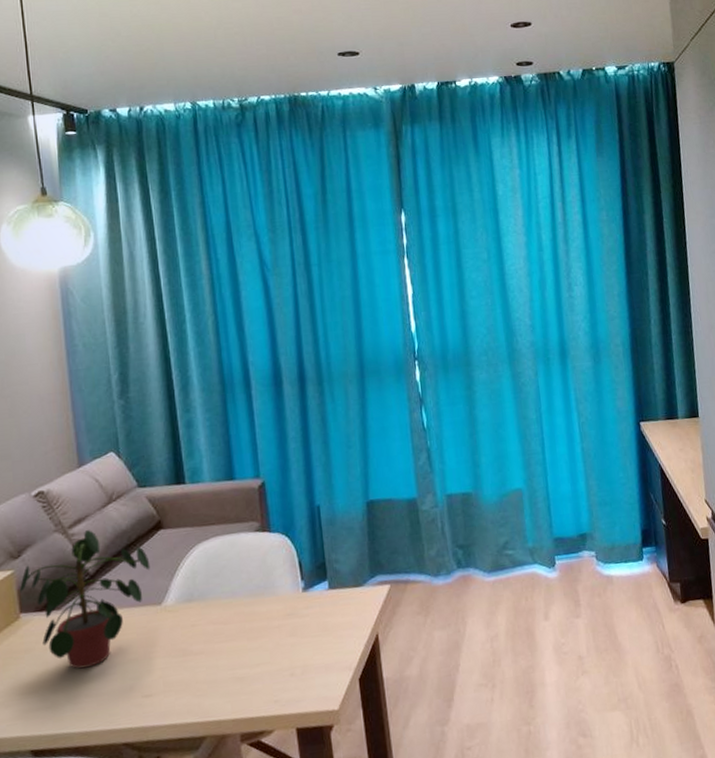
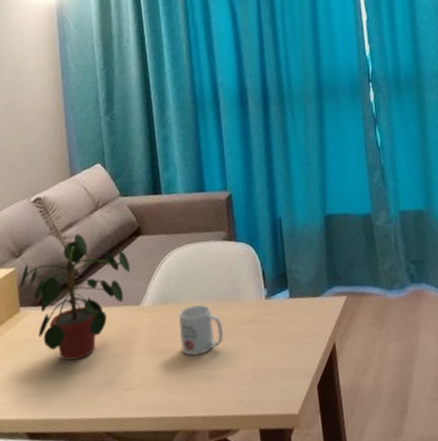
mug: none [206,600,256,656] -> present [179,304,223,356]

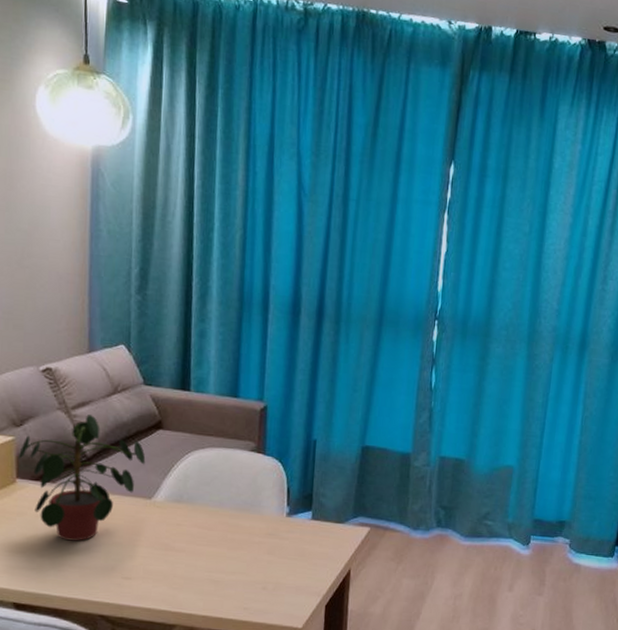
mug: present [179,304,223,356] -> none [190,510,238,558]

